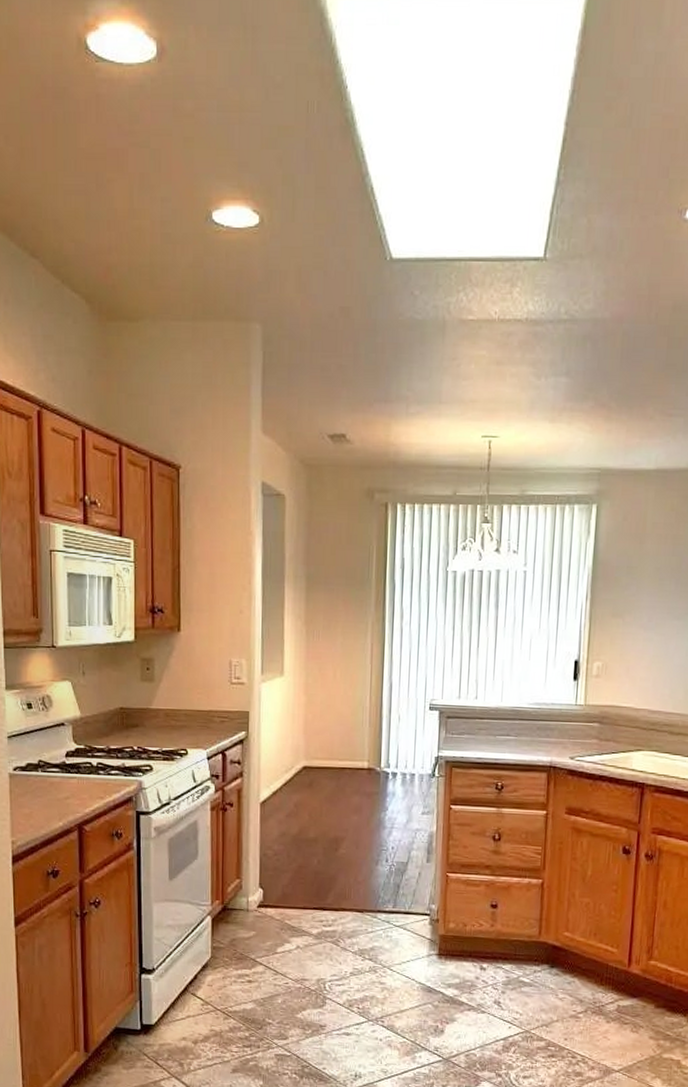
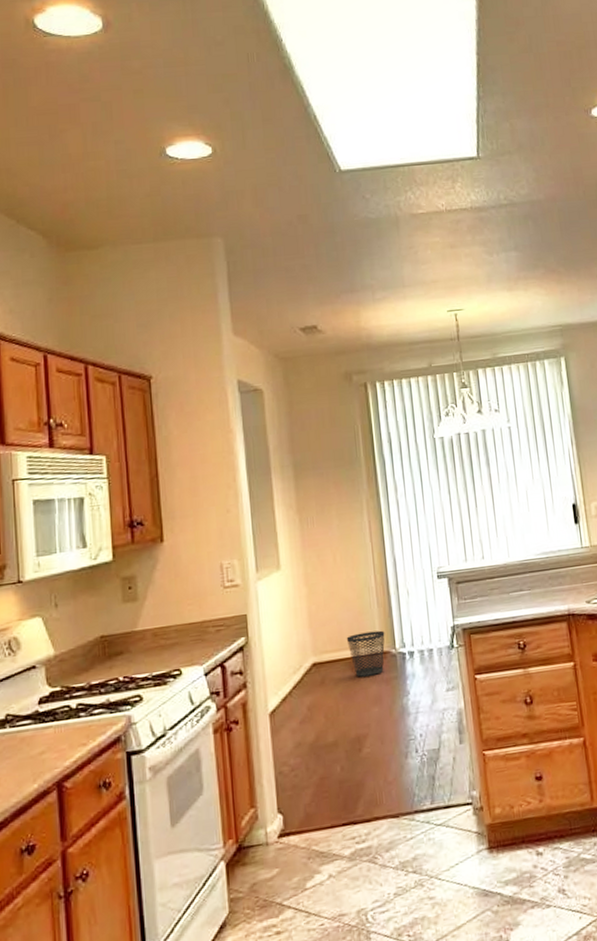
wastebasket: none [336,747,373,788] -> present [346,630,385,677]

